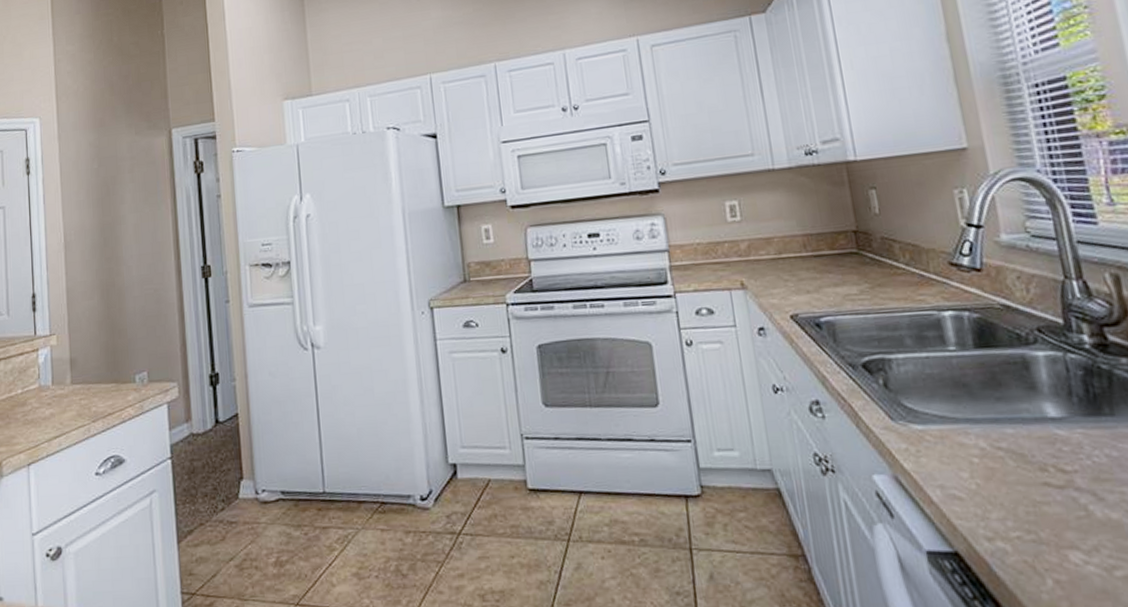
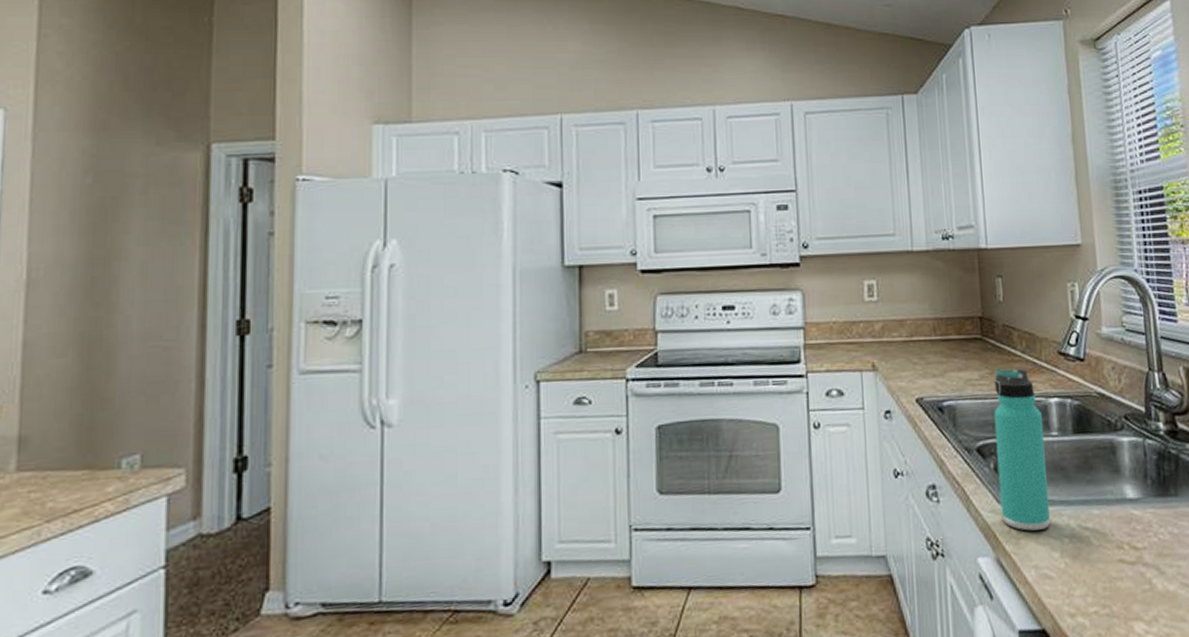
thermos bottle: none [876,281,955,449] -> present [994,368,1050,531]

